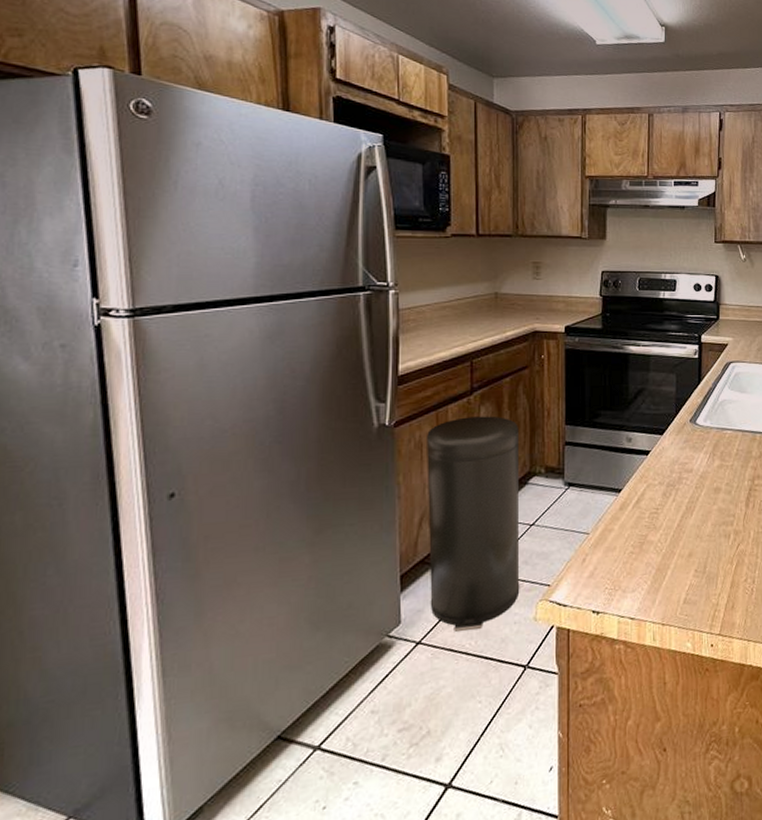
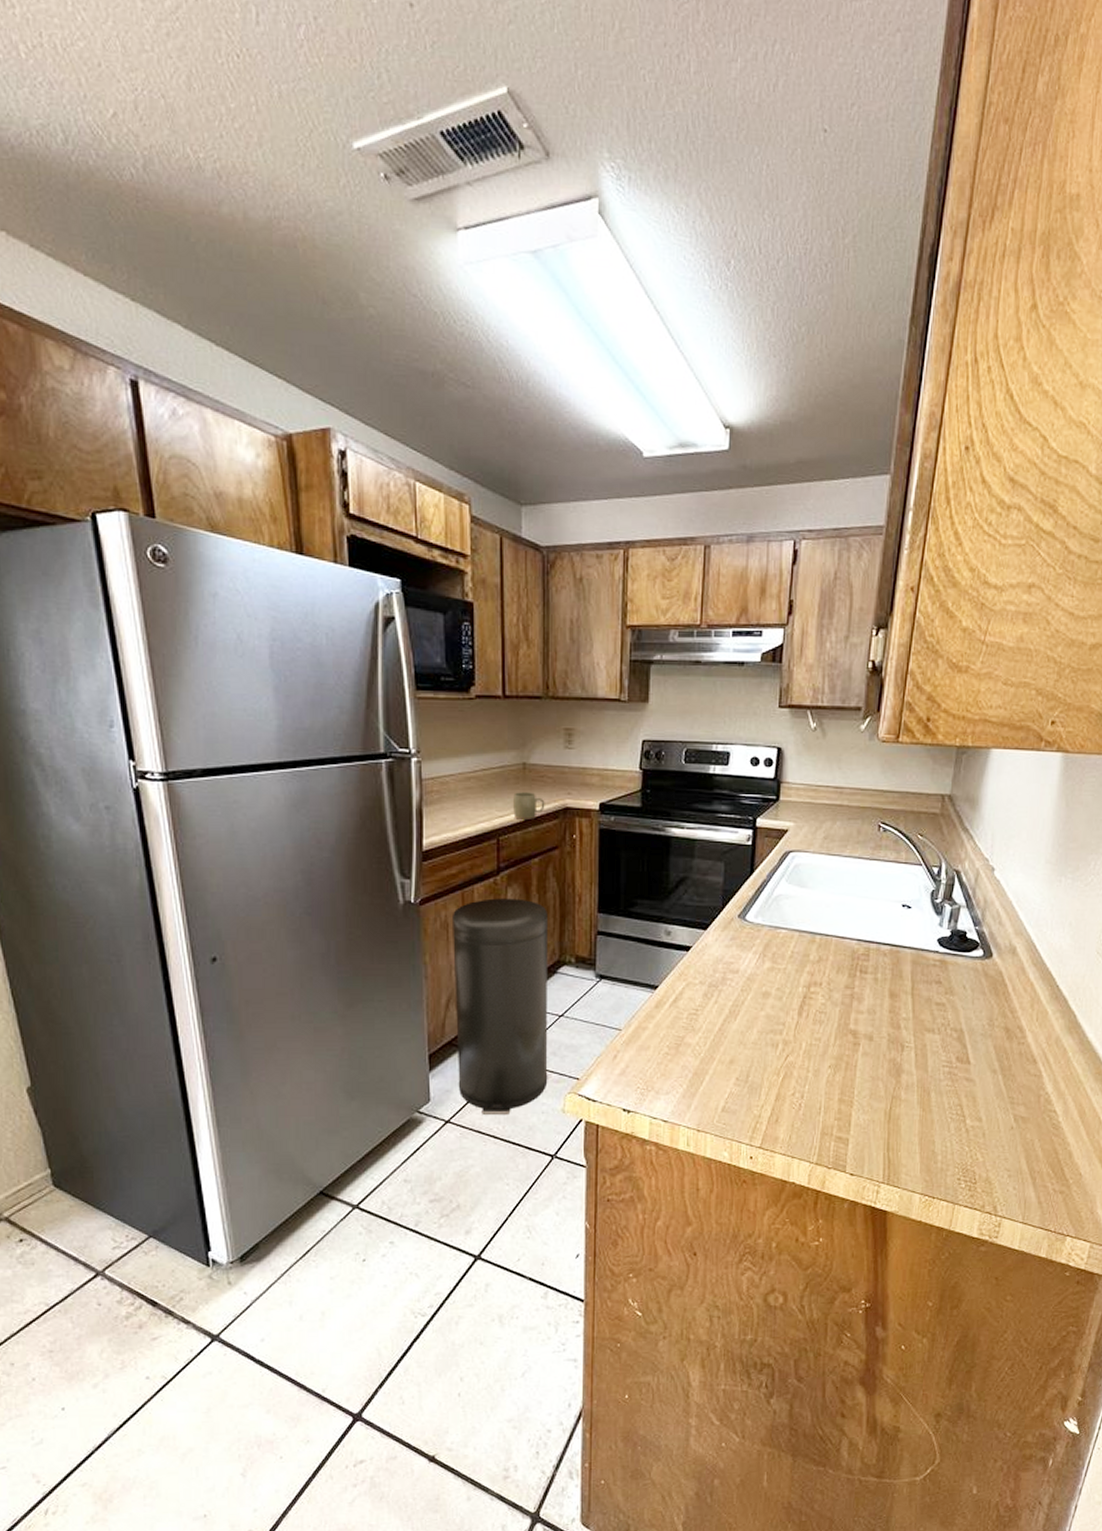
mug: none [485,319,516,343] -> present [512,792,545,820]

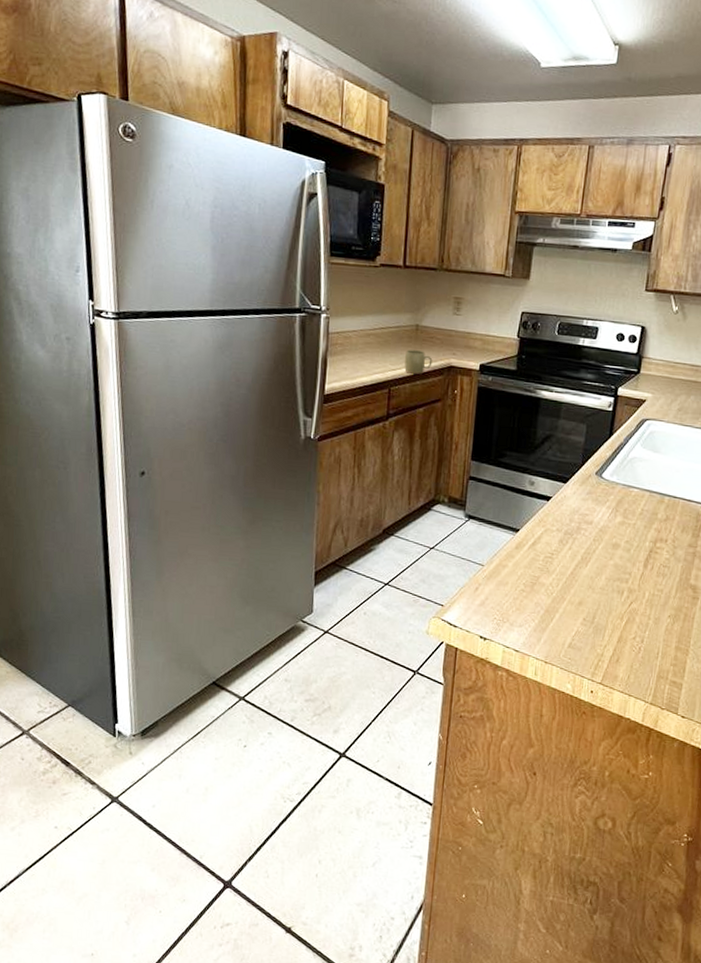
pedal bin: present [451,898,548,1116] -> none [338,440,427,632]

